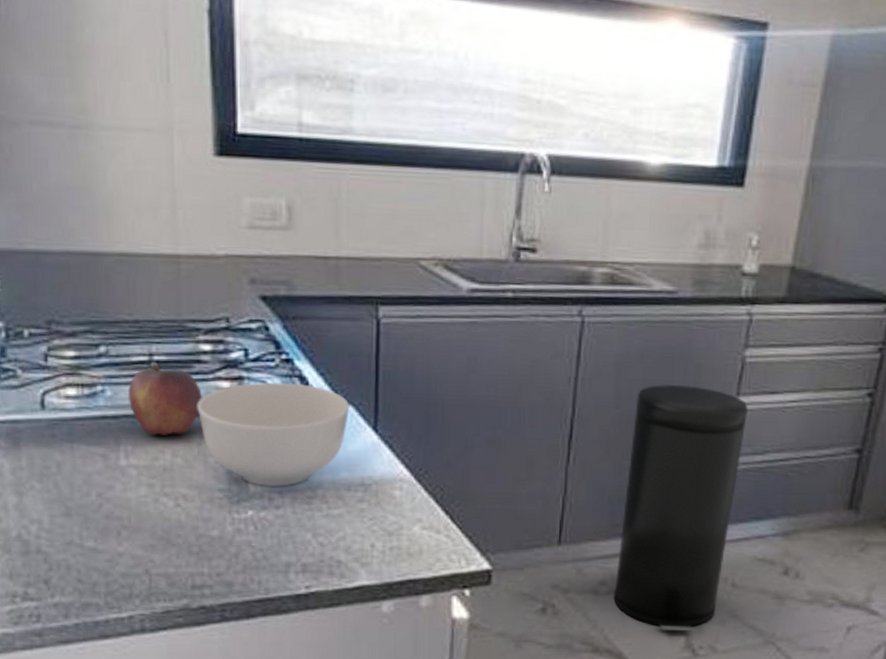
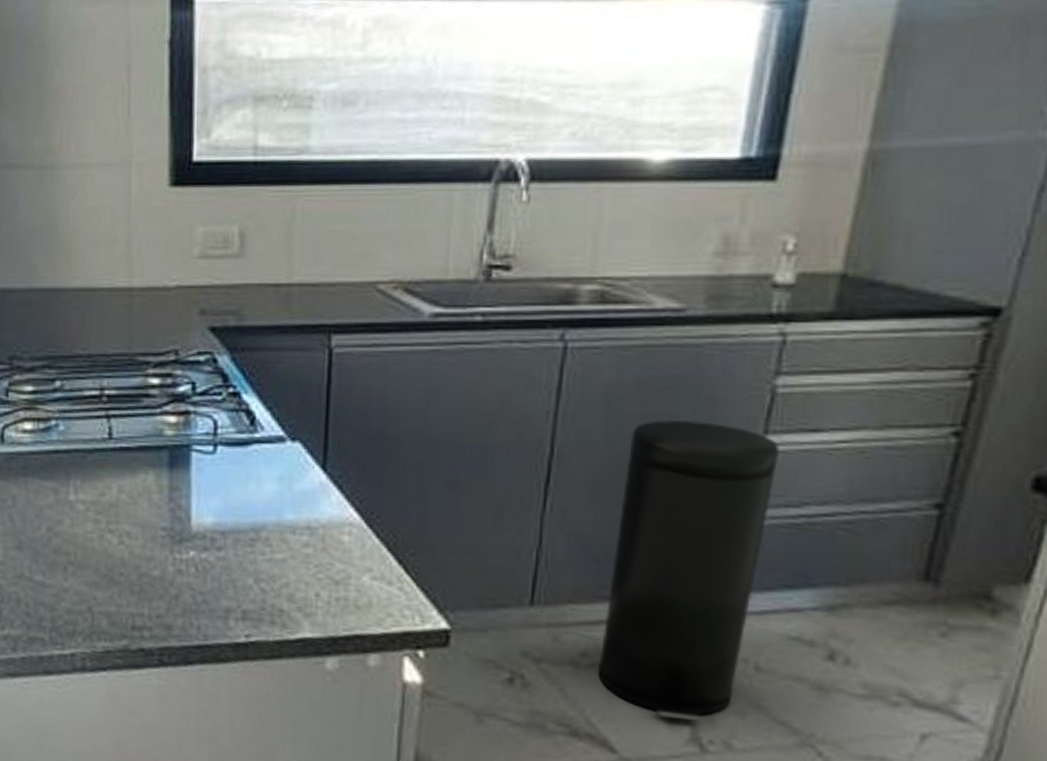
fruit: present [127,364,202,436] -> none [79,398,149,472]
bowl: present [197,382,350,487] -> none [143,417,298,527]

